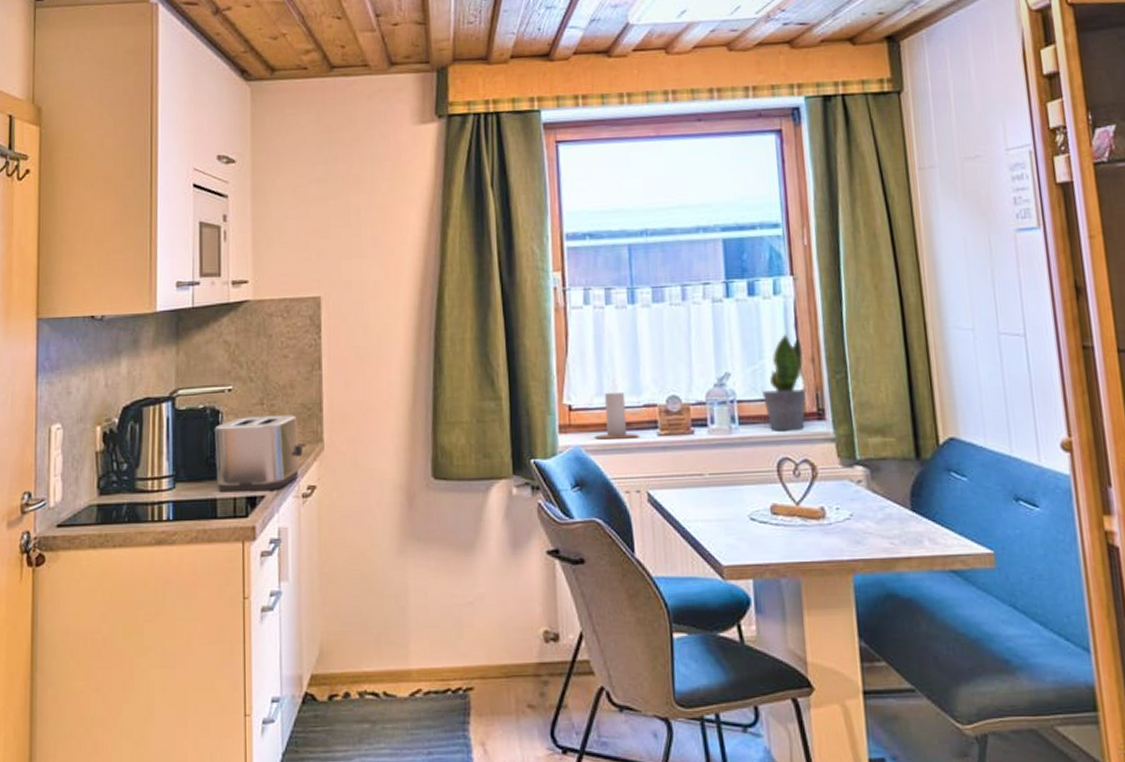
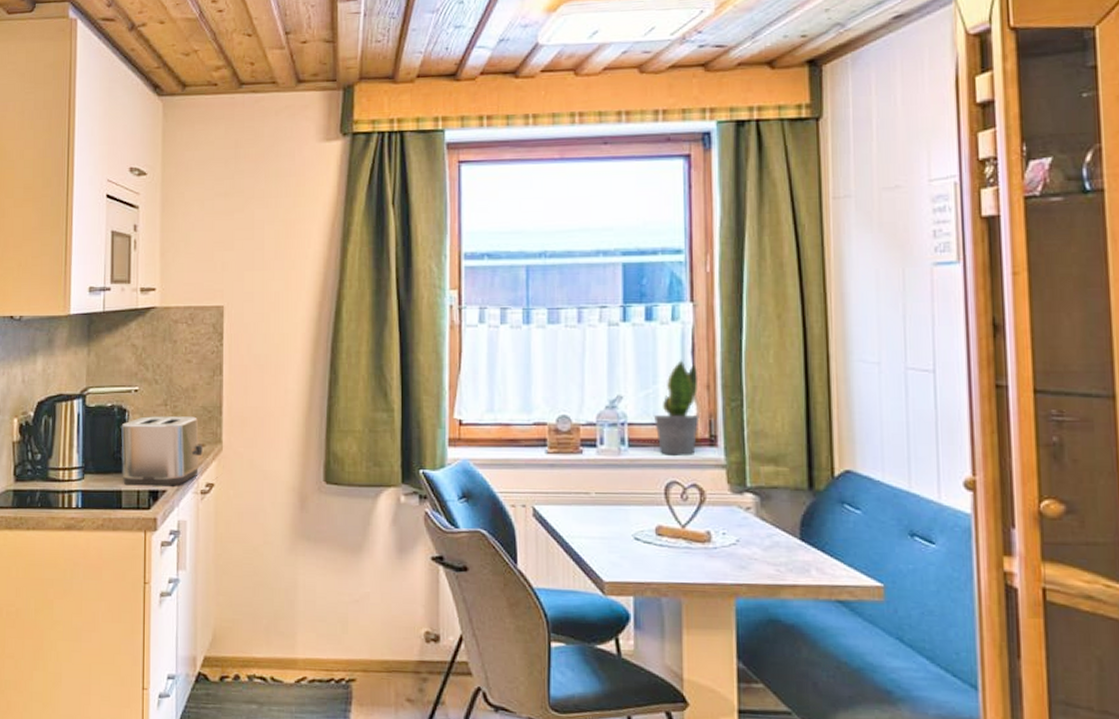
candle: present [595,375,639,440] -> none [483,392,528,455]

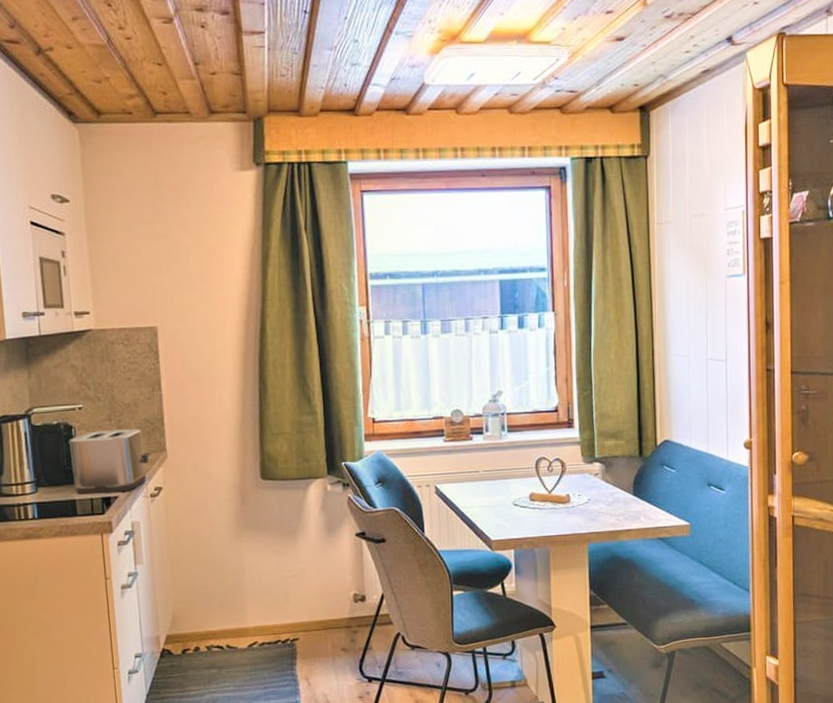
potted plant: present [653,360,700,456] -> none [525,359,561,437]

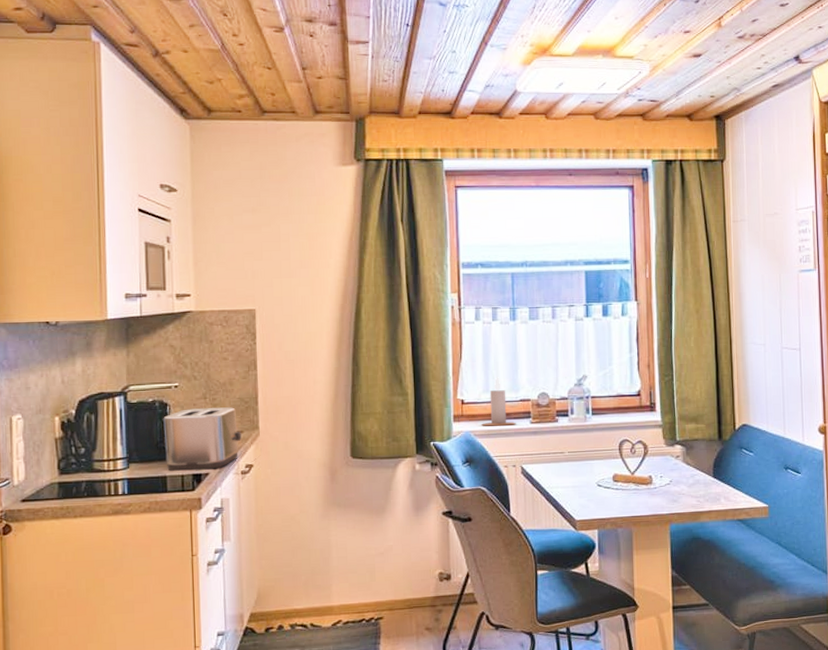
candle: none [394,393,429,446] -> present [482,376,516,426]

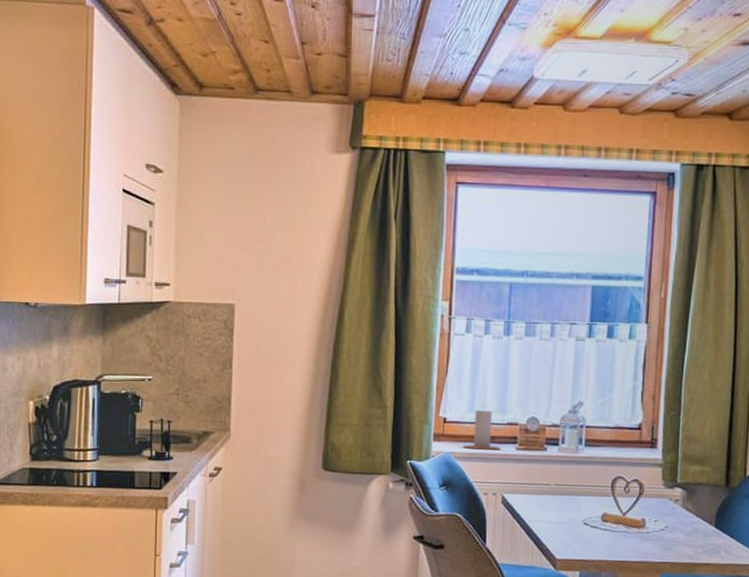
toaster: present [163,407,241,471] -> none [134,404,212,468]

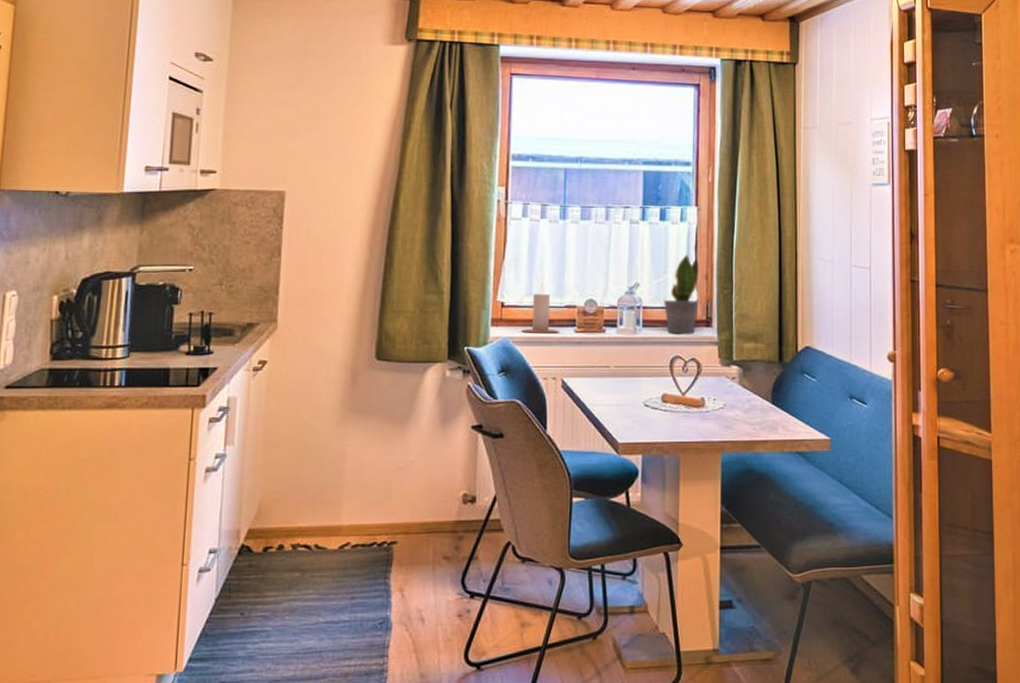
potted plant: none [607,373,647,455] -> present [663,254,700,334]

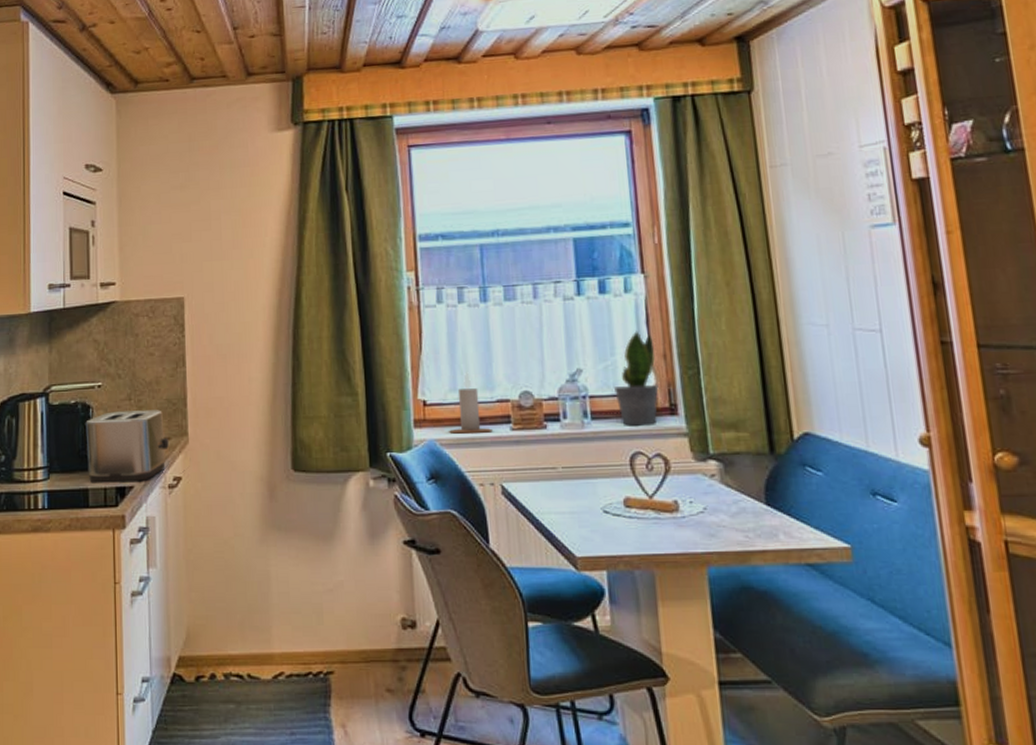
toaster: none [171,295,257,363] -> present [85,410,169,483]

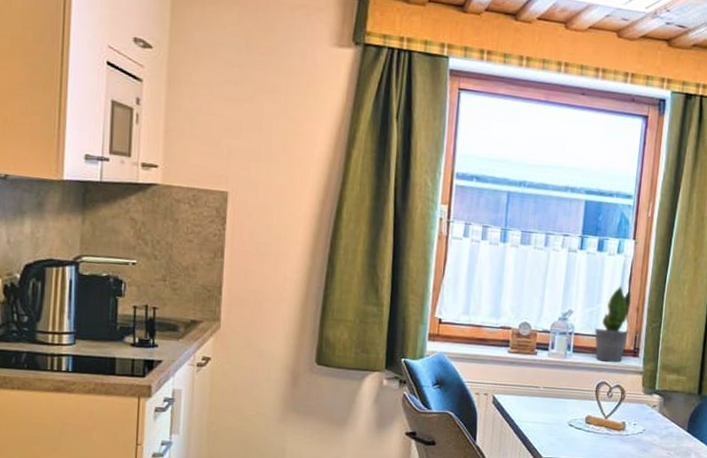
toaster: present [85,410,169,483] -> none [116,289,201,357]
candle: present [449,371,493,434] -> none [457,299,493,353]

